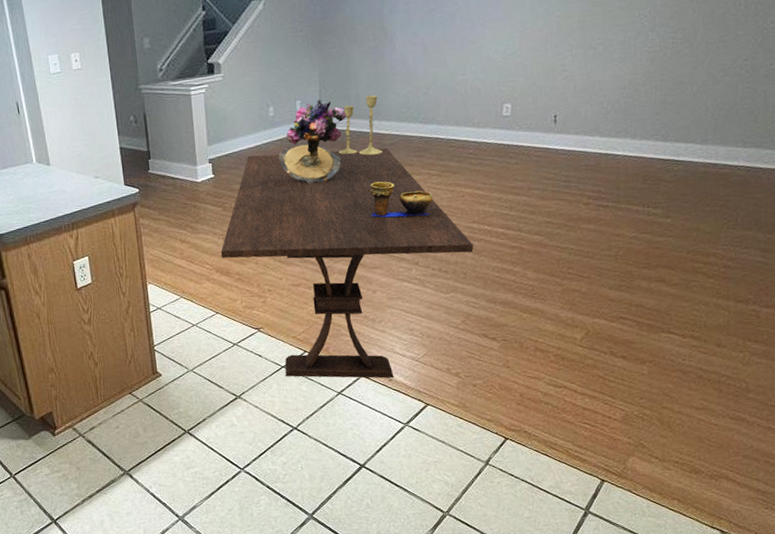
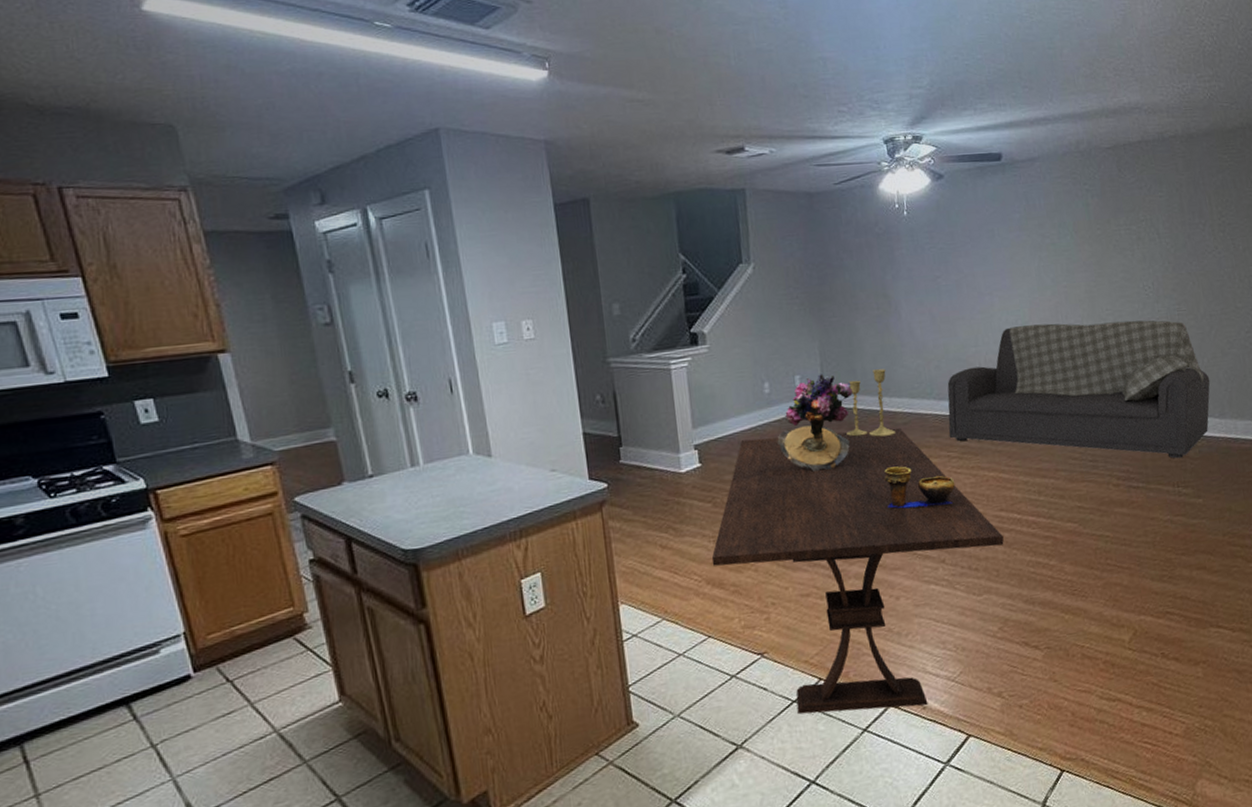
sofa: none [431,48,697,182] -> present [947,320,1211,459]

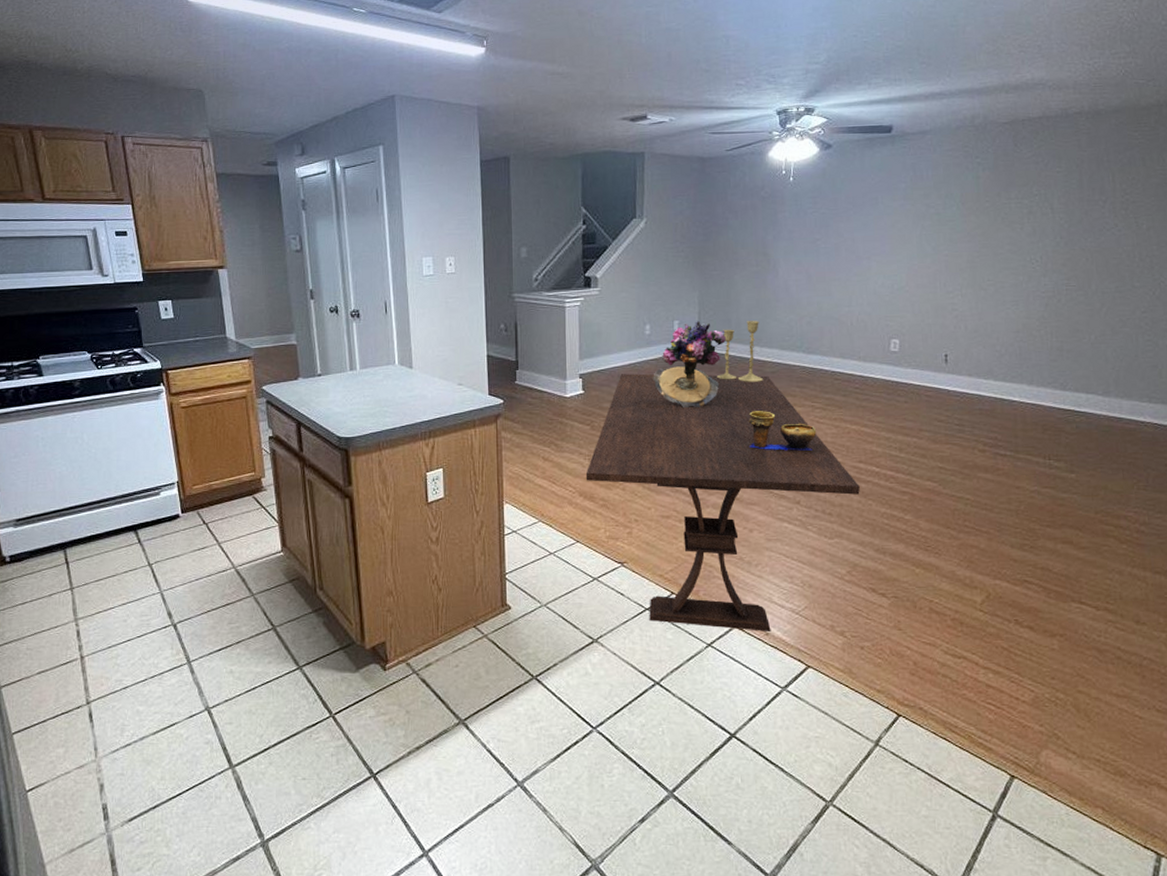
sofa: present [947,320,1211,459] -> none [814,290,1096,432]

